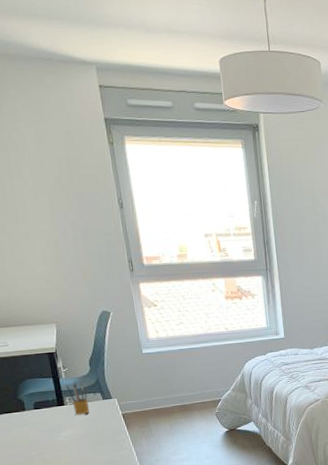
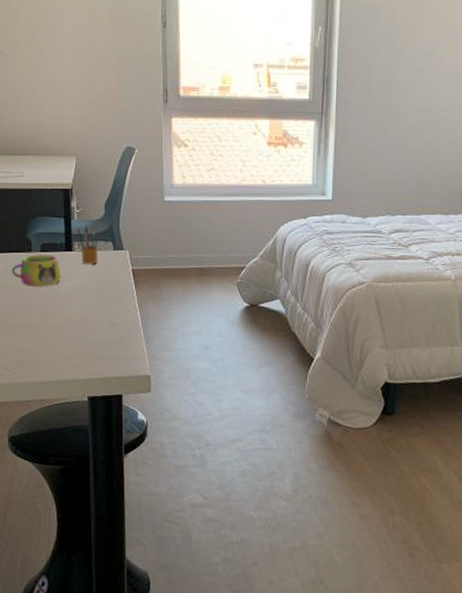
mug: none [8,411,57,441] -> present [11,254,61,287]

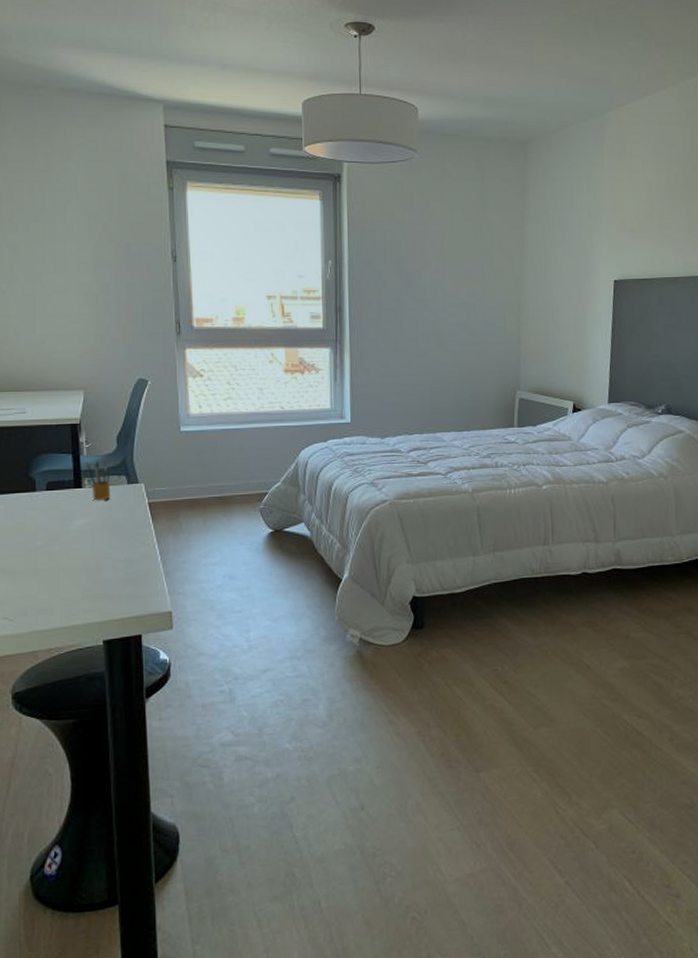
mug: present [11,254,61,287] -> none [13,493,70,528]

